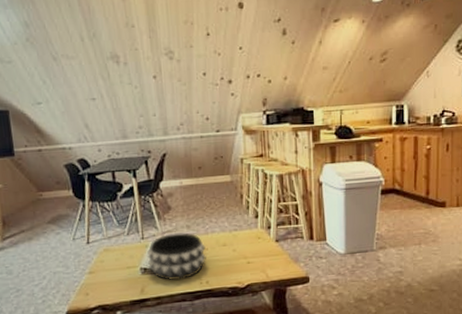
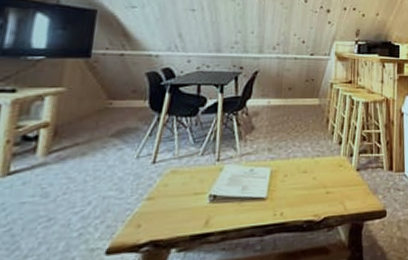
decorative bowl: present [147,232,206,280] -> none [219,156,285,211]

